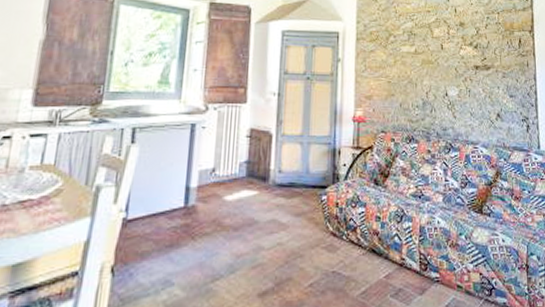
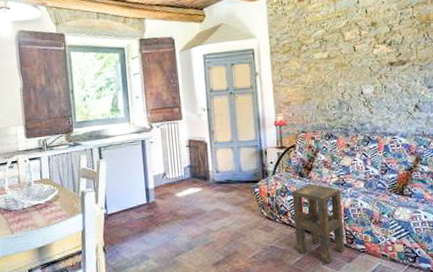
side table: none [363,194,417,296] -> present [293,183,345,264]

